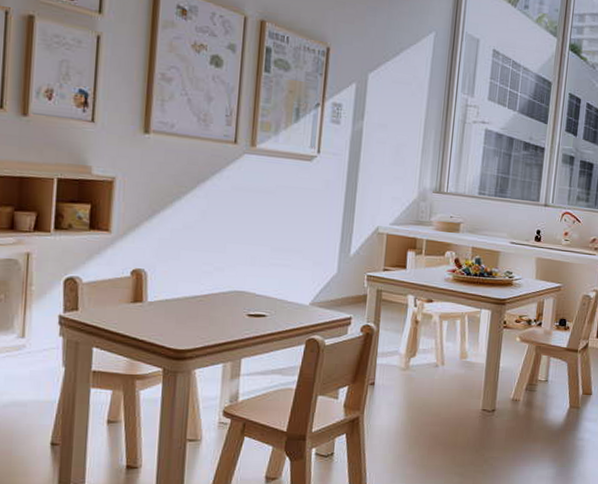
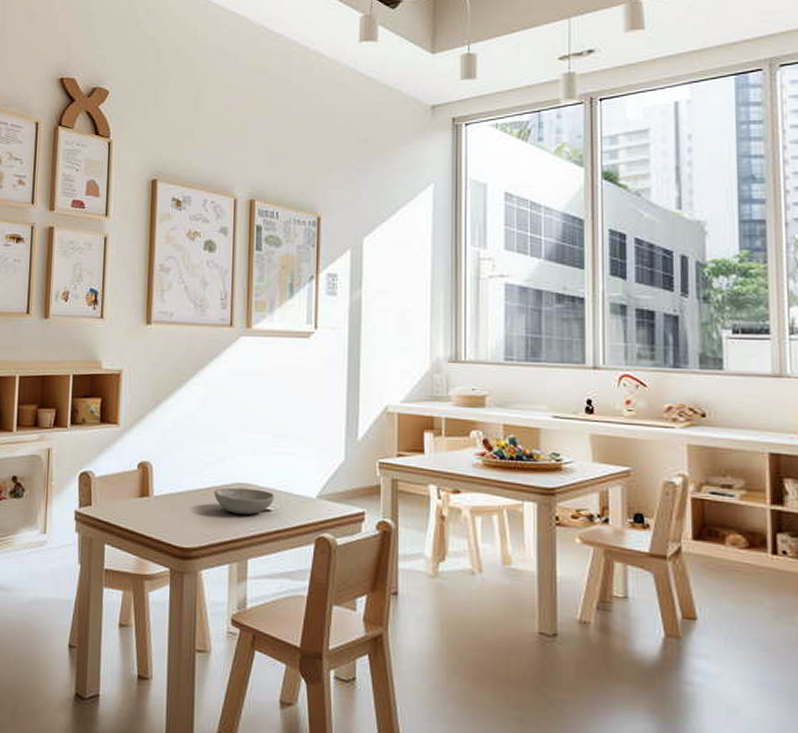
bowl: none [211,295,270,319] -> present [214,487,274,515]

